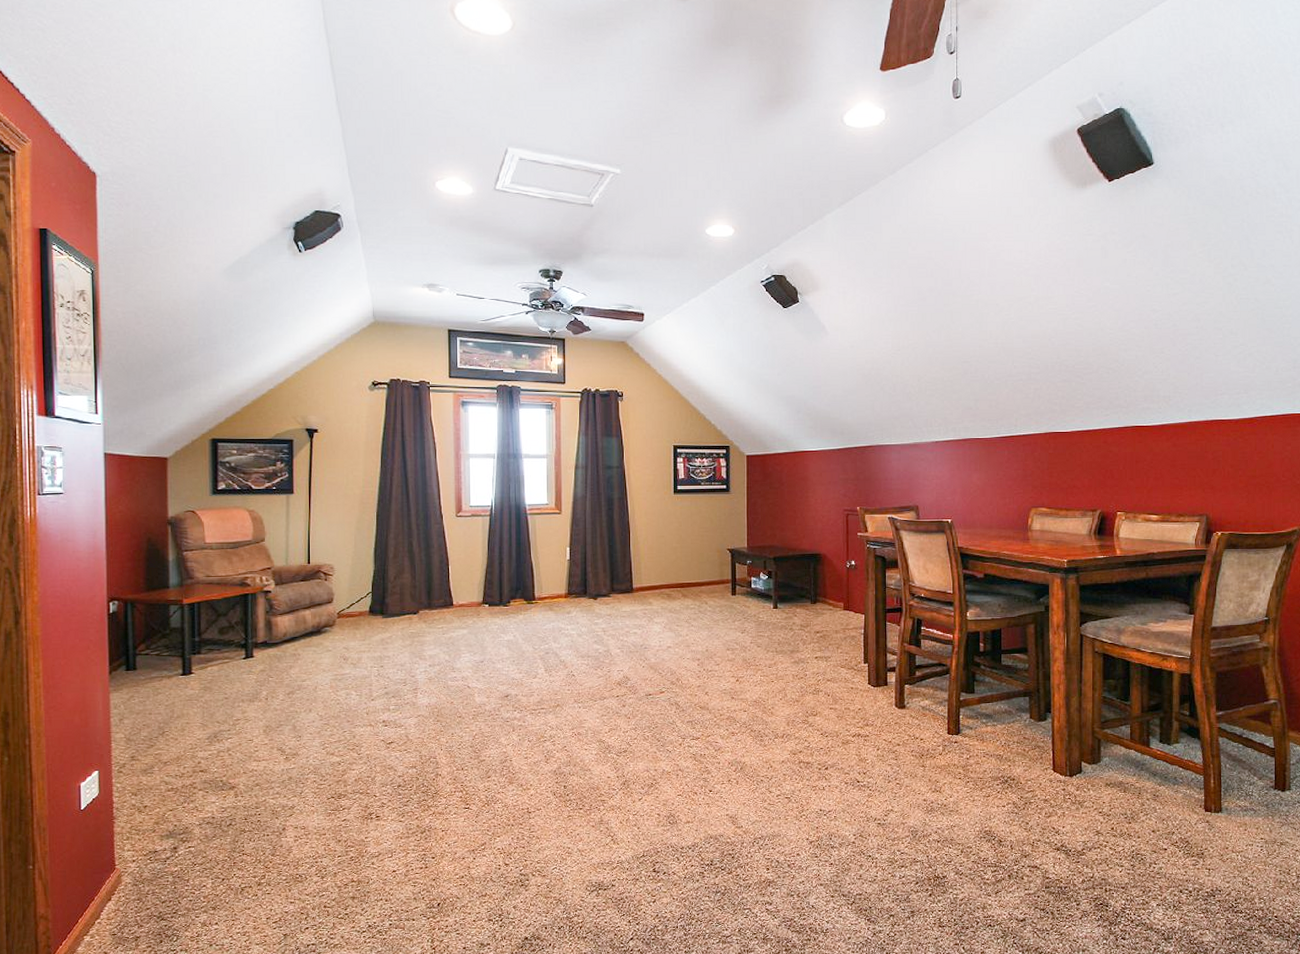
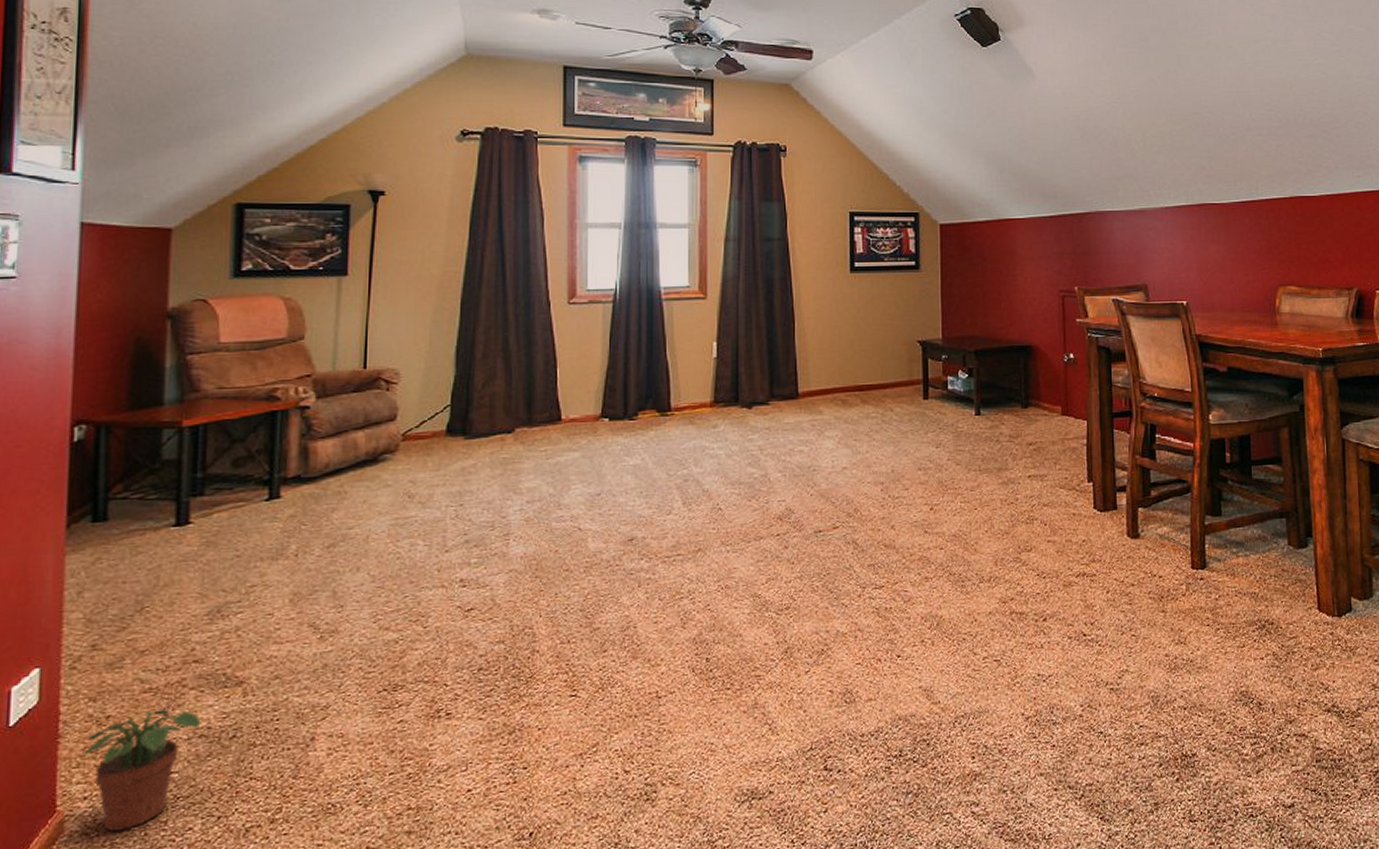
potted plant: none [130,803,207,884] -> present [82,709,200,831]

